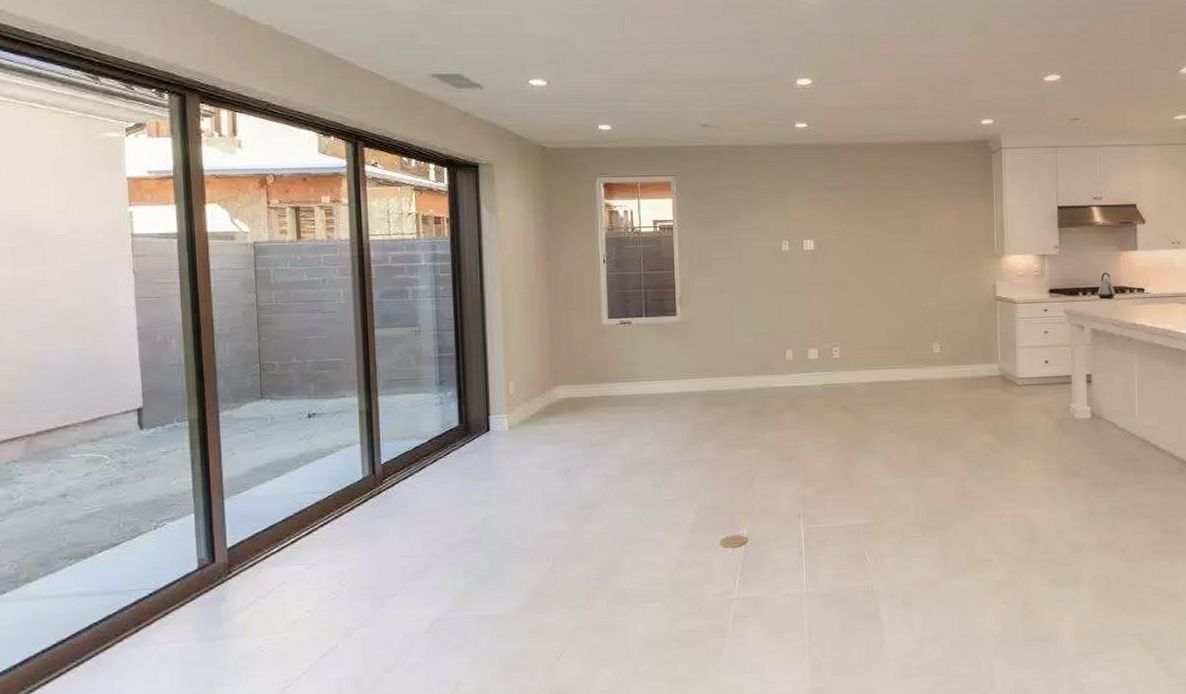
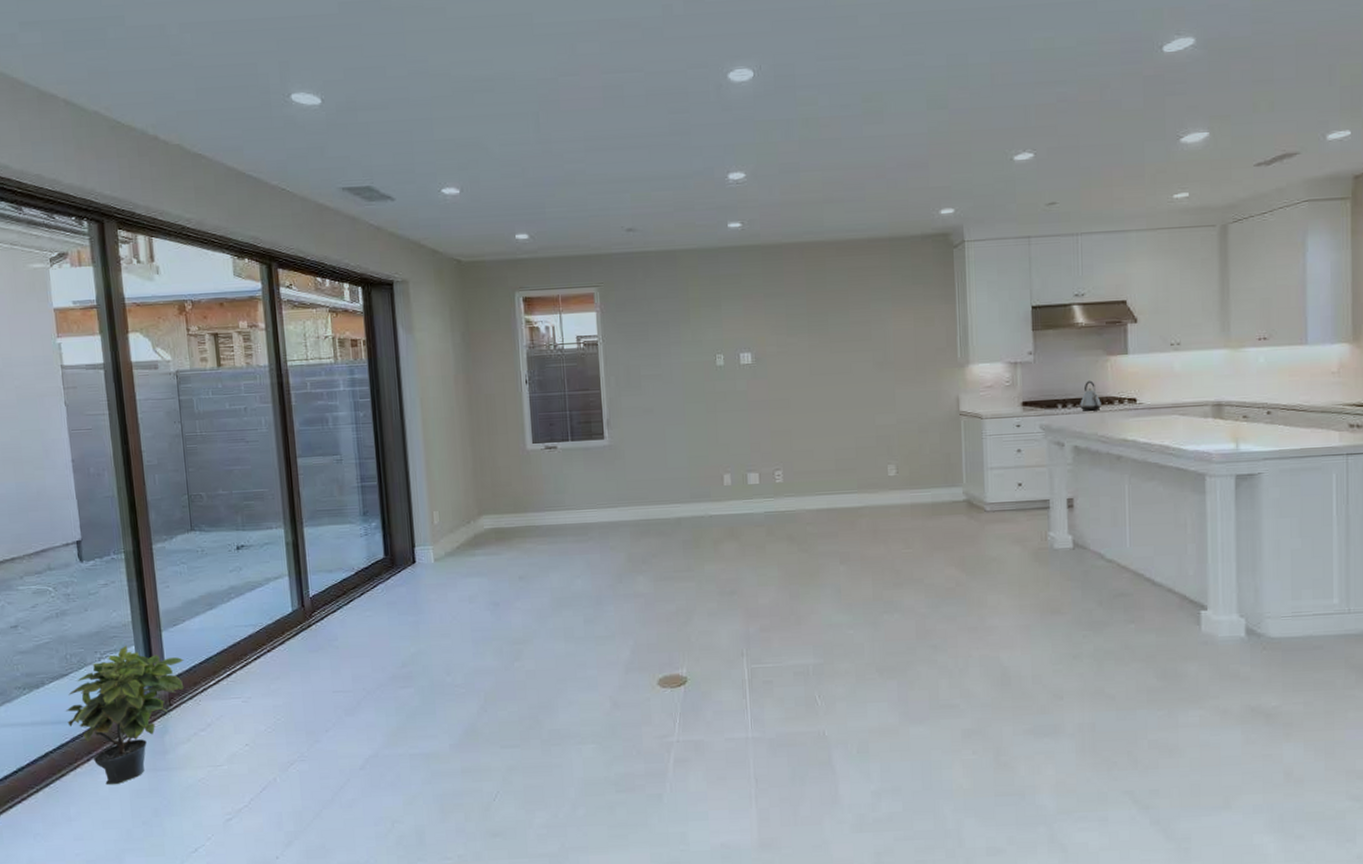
potted plant: none [114,513,247,655] -> present [65,645,184,784]

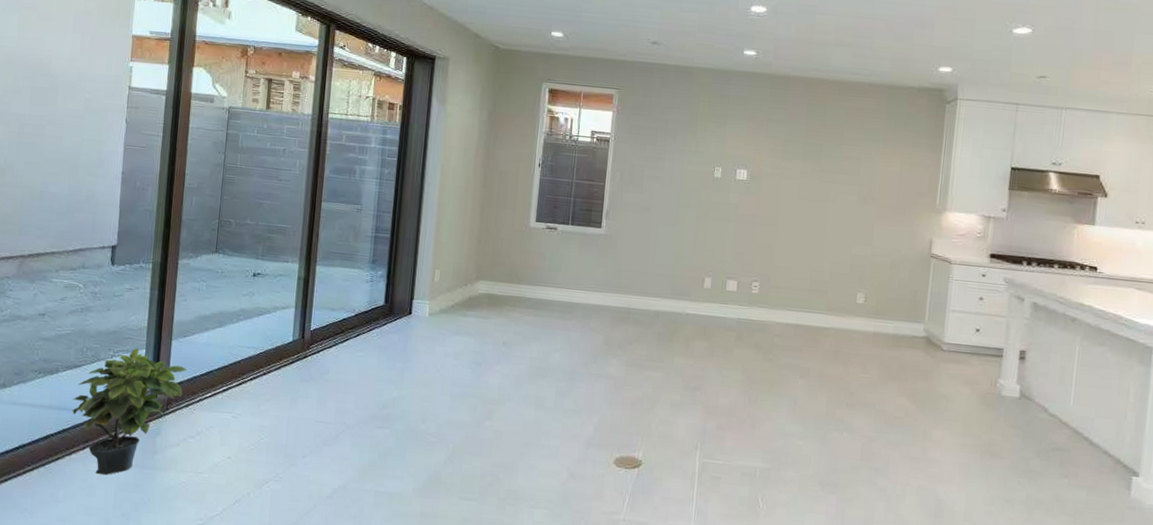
kettle: present [1080,380,1101,411] -> none [1043,244,1064,273]

